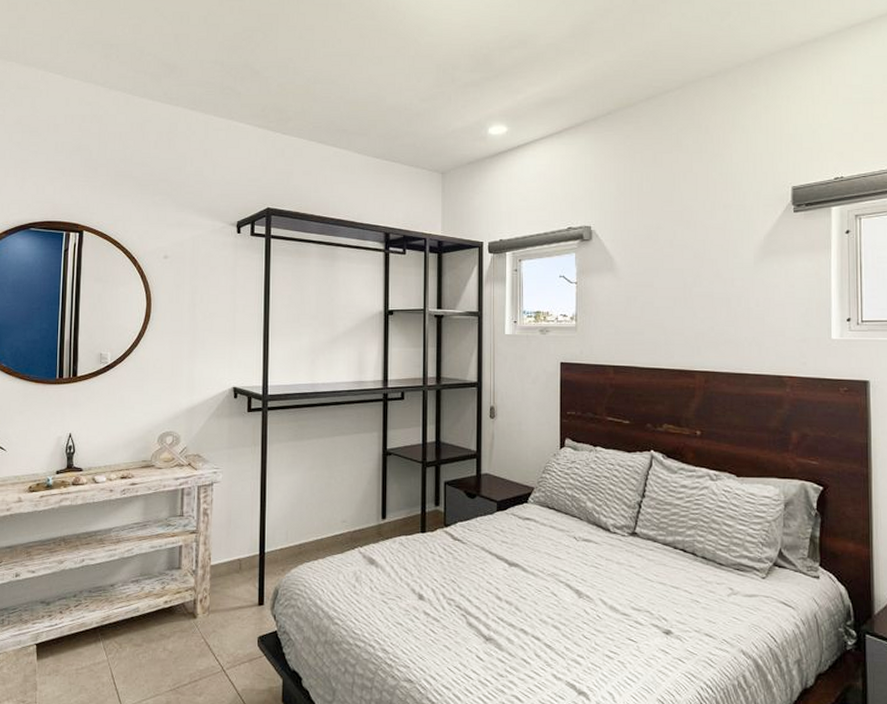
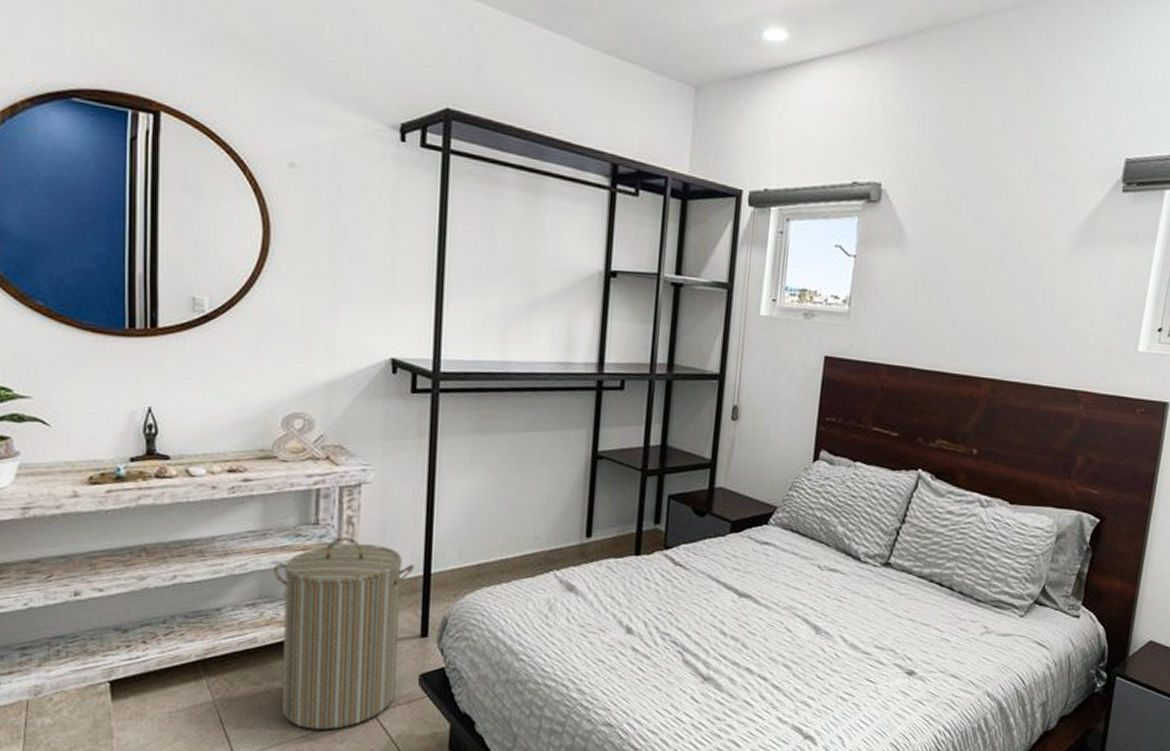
laundry hamper: none [151,525,253,685] -> present [274,537,415,730]

